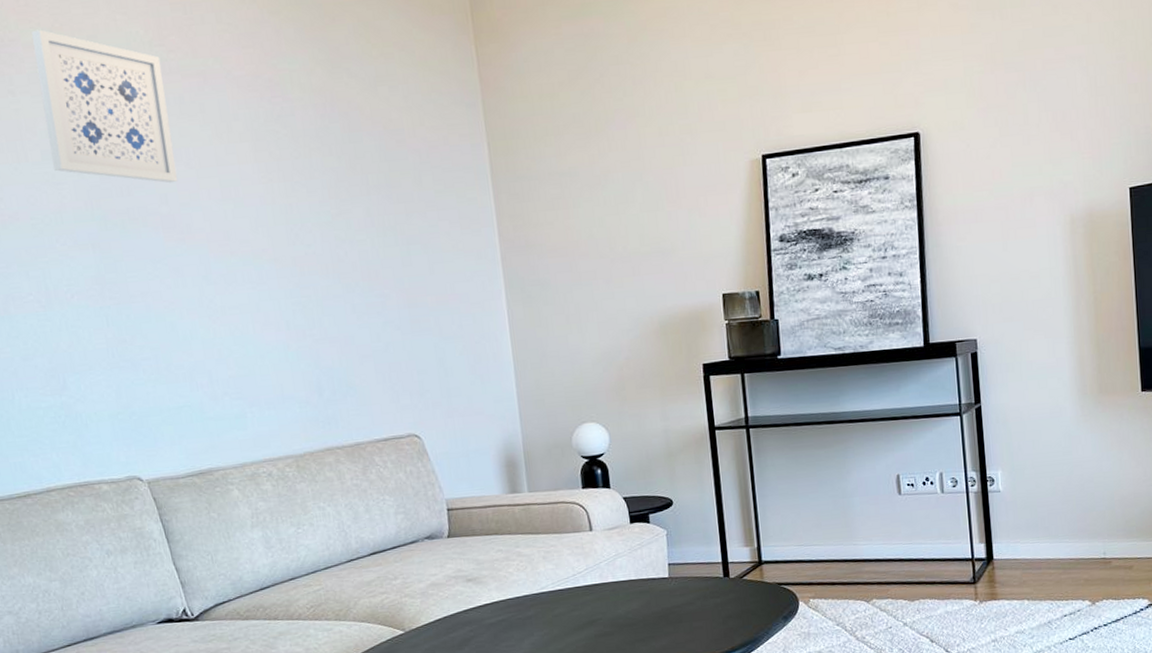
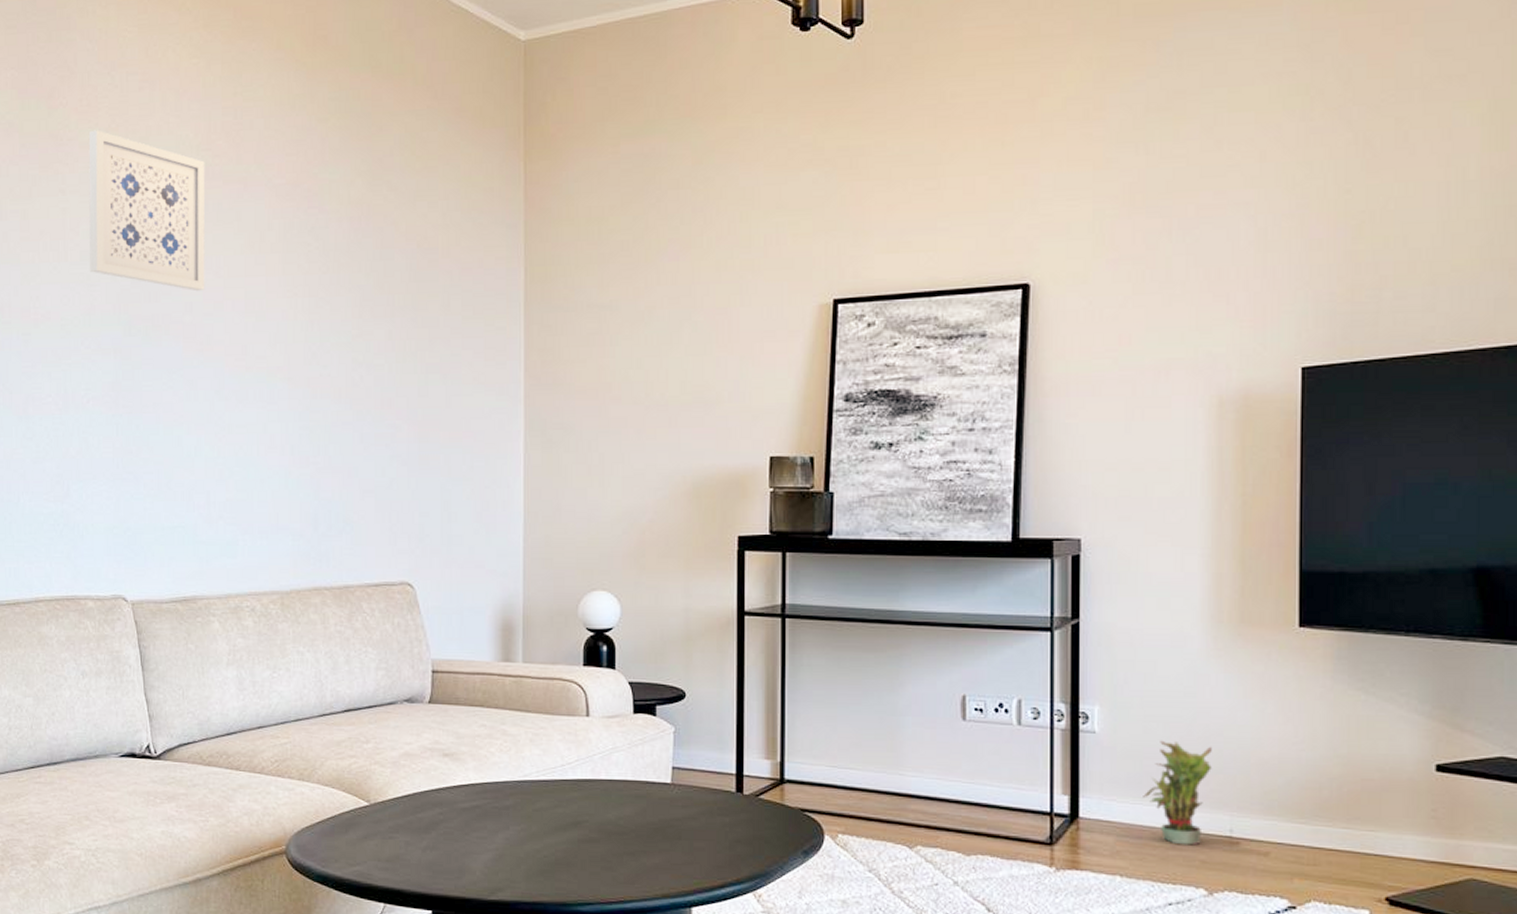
potted plant: none [1039,491,1087,570] -> present [1143,740,1212,846]

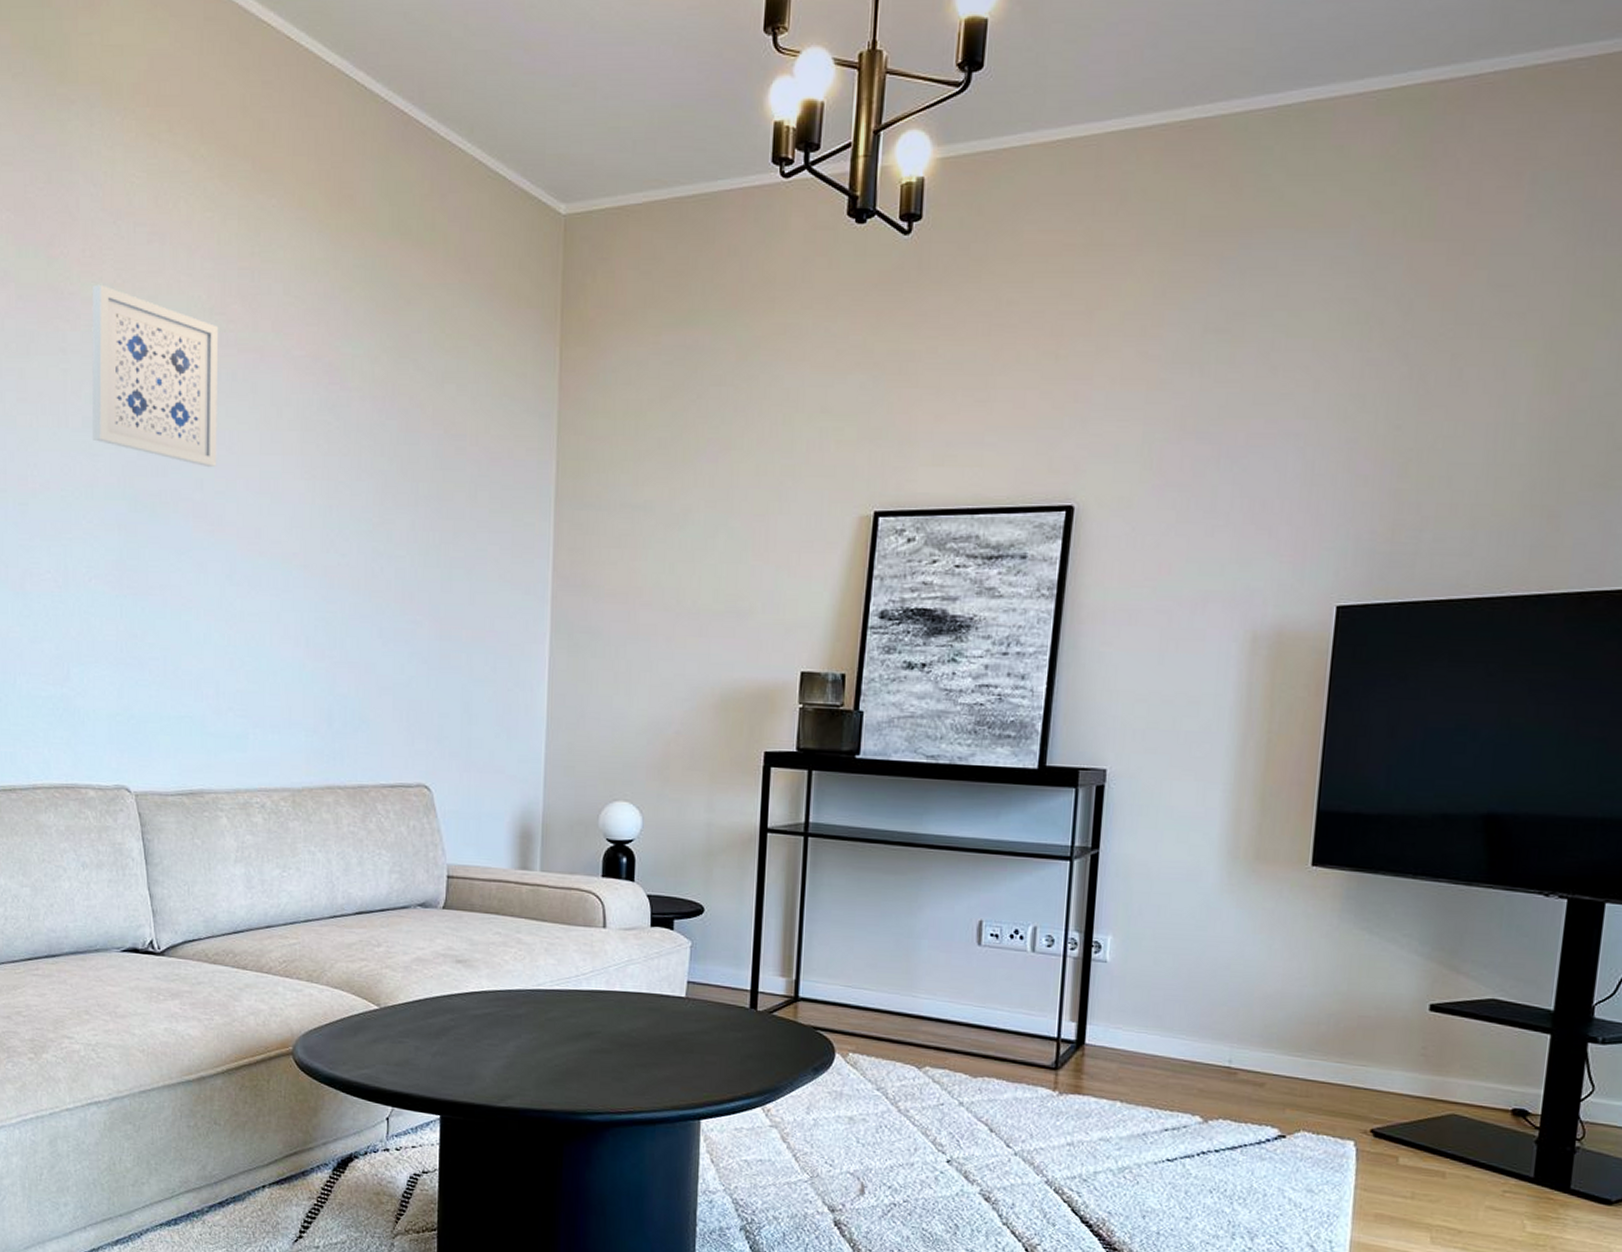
potted plant: present [1143,740,1212,846] -> none [1148,971,1218,1075]

